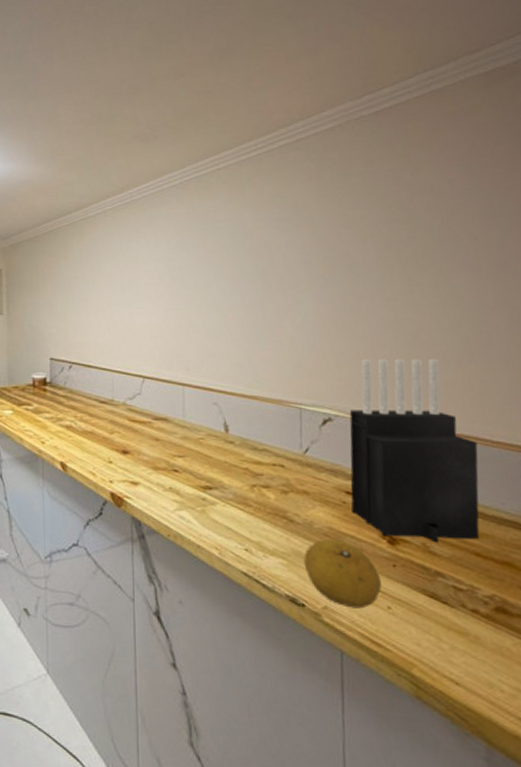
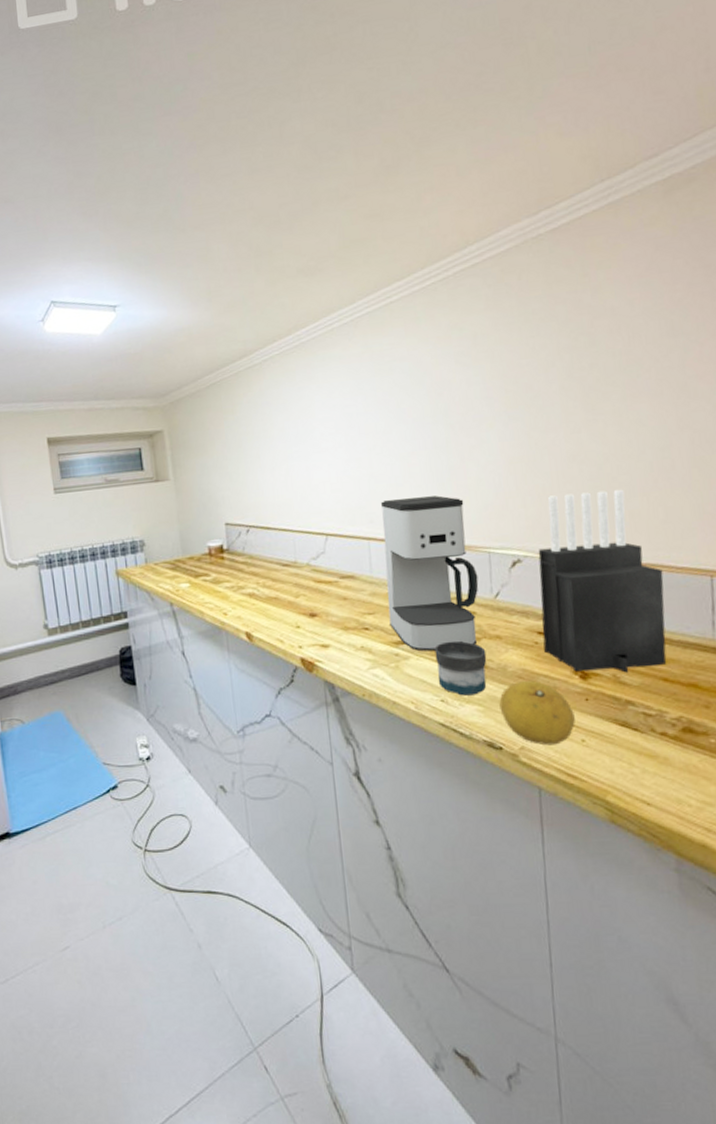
coffee maker: none [197,349,289,499] -> present [381,495,479,652]
mug: none [241,491,293,548] -> present [434,640,487,696]

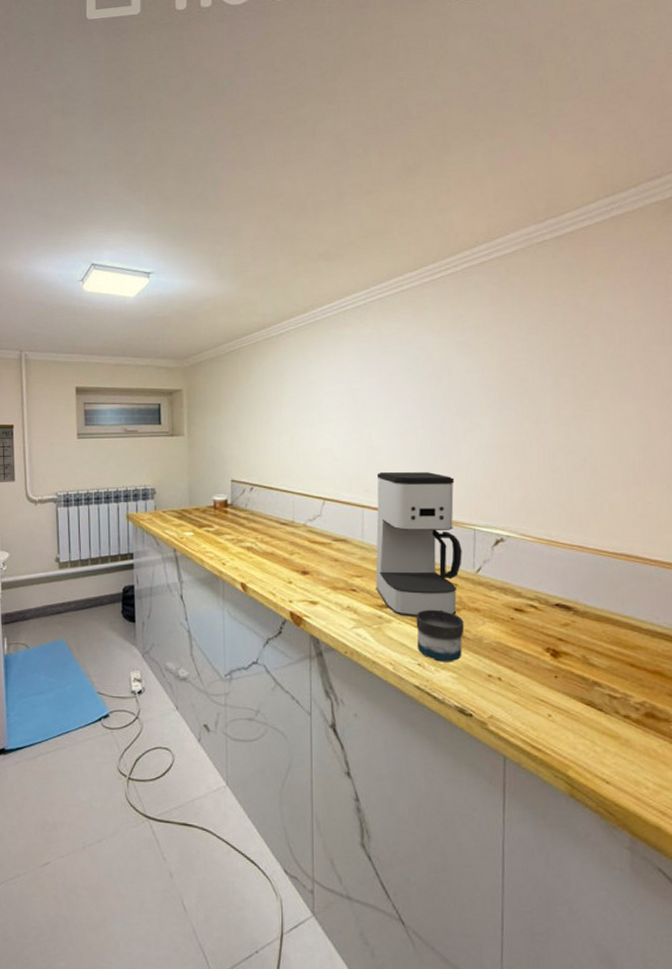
fruit: present [499,680,575,745] -> none [473,653,543,717]
knife block: present [538,489,667,673] -> none [519,481,638,655]

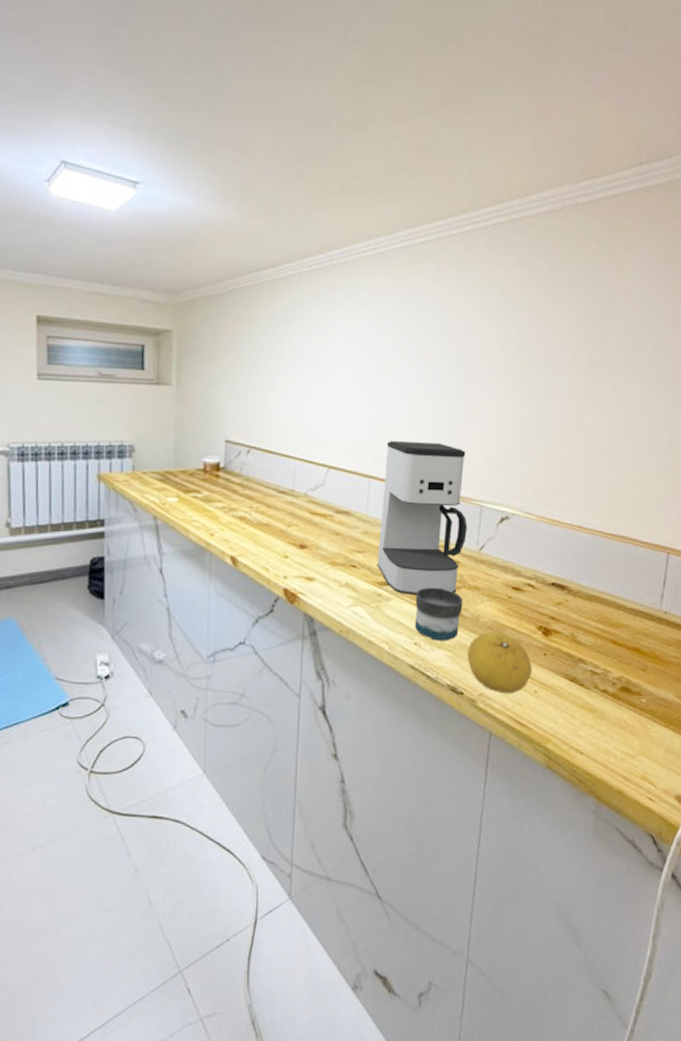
fruit: none [473,653,543,717] -> present [467,631,532,694]

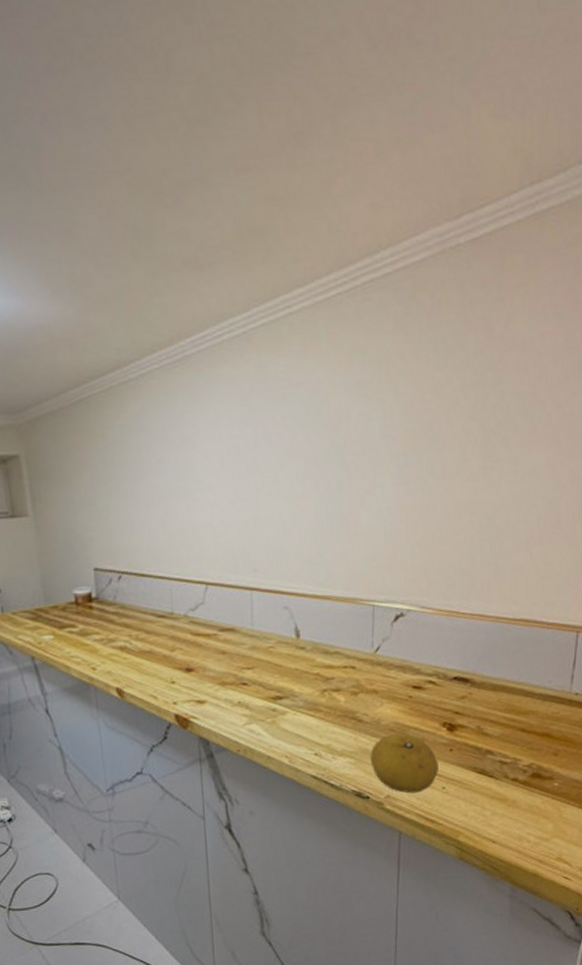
coffee maker: present [377,440,468,595] -> none [266,543,360,707]
mug: present [415,587,463,641] -> none [312,695,362,749]

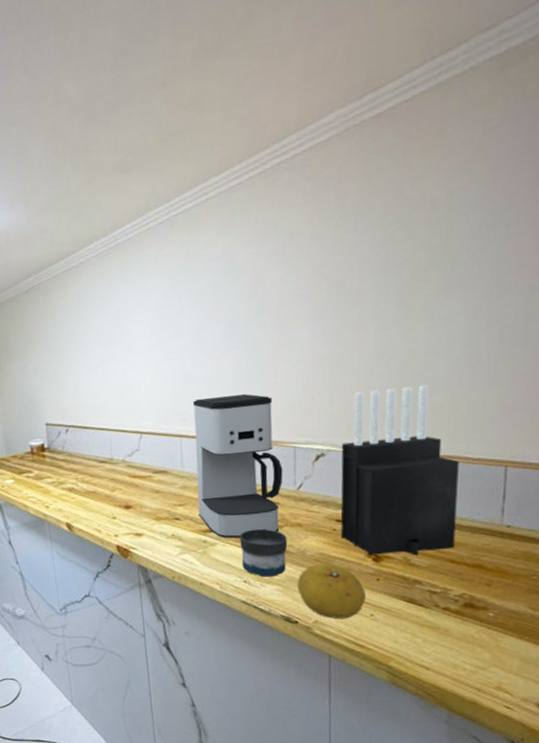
coffee maker: none [266,543,360,707] -> present [193,394,283,539]
mug: none [312,695,362,749] -> present [239,528,288,577]
knife block: none [417,542,535,725] -> present [340,384,460,556]

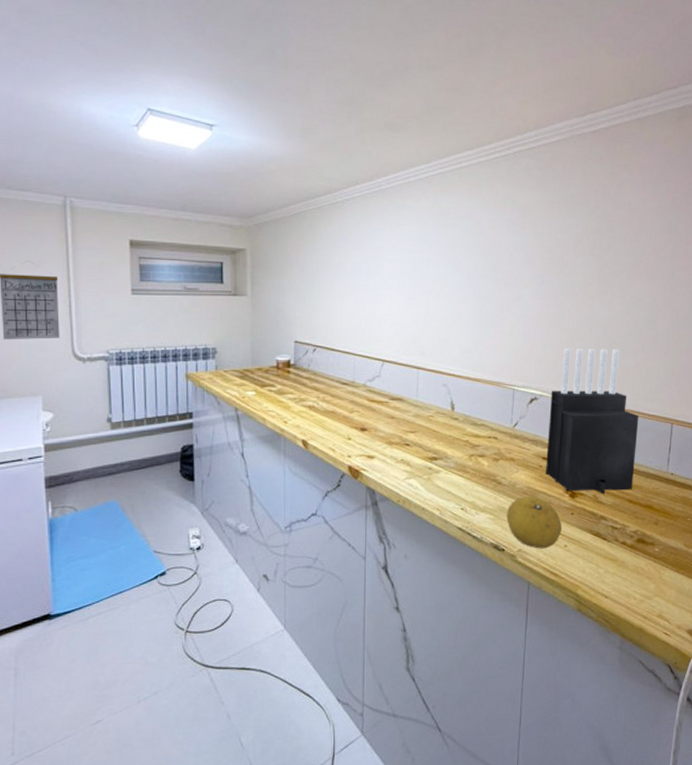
coffee maker: present [193,394,283,539] -> none [427,336,503,467]
mug: present [239,528,288,577] -> none [461,460,502,506]

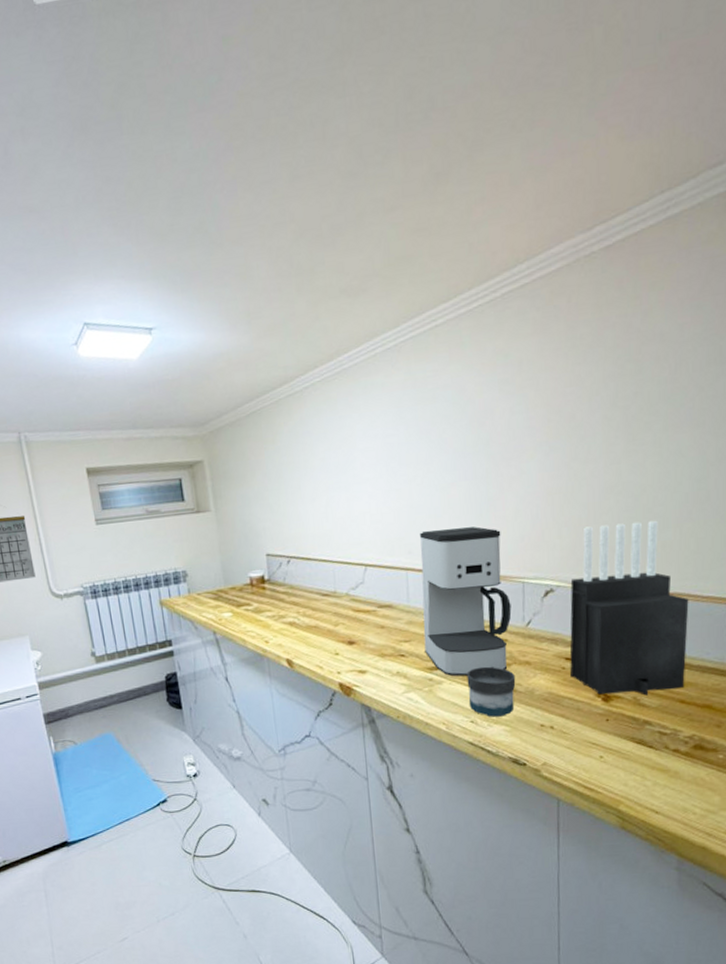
coffee maker: none [427,336,503,467] -> present [420,526,512,677]
mug: none [461,460,502,506] -> present [466,666,516,717]
fruit: present [506,496,562,549] -> none [525,702,595,761]

